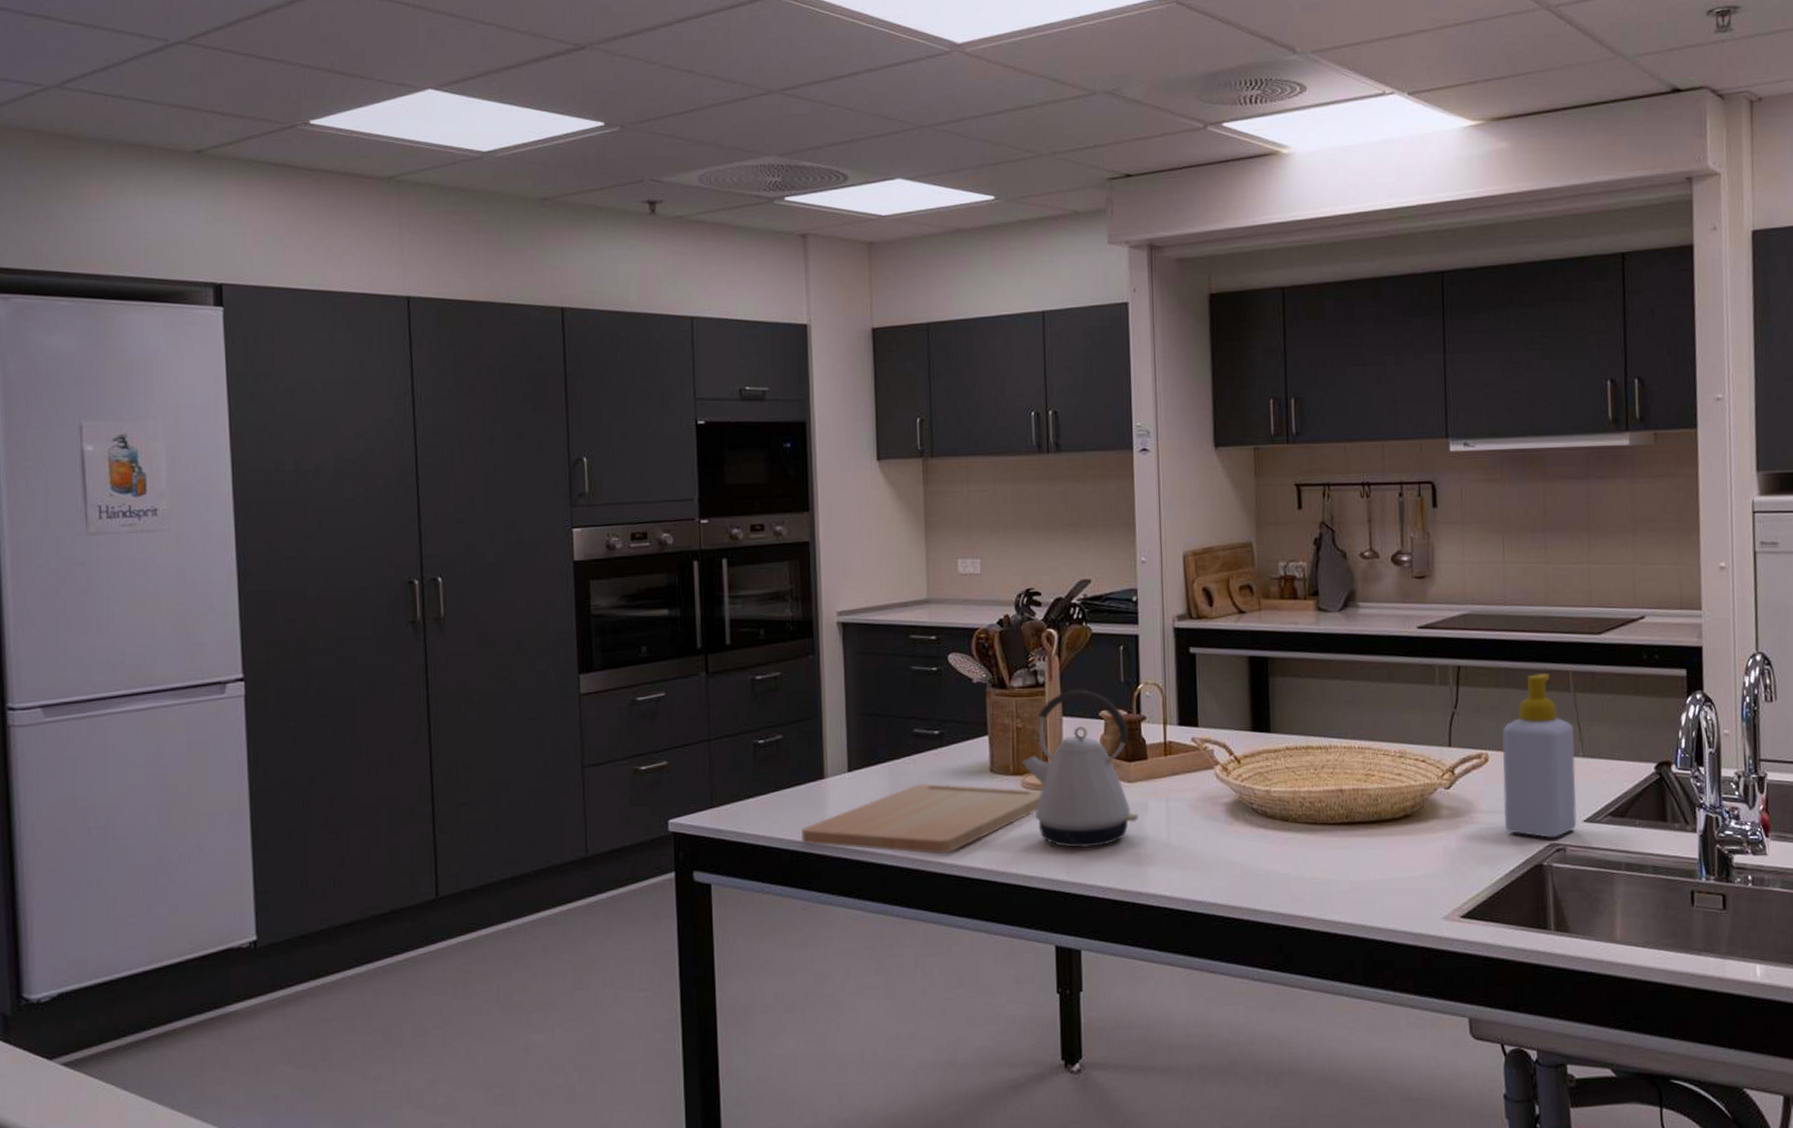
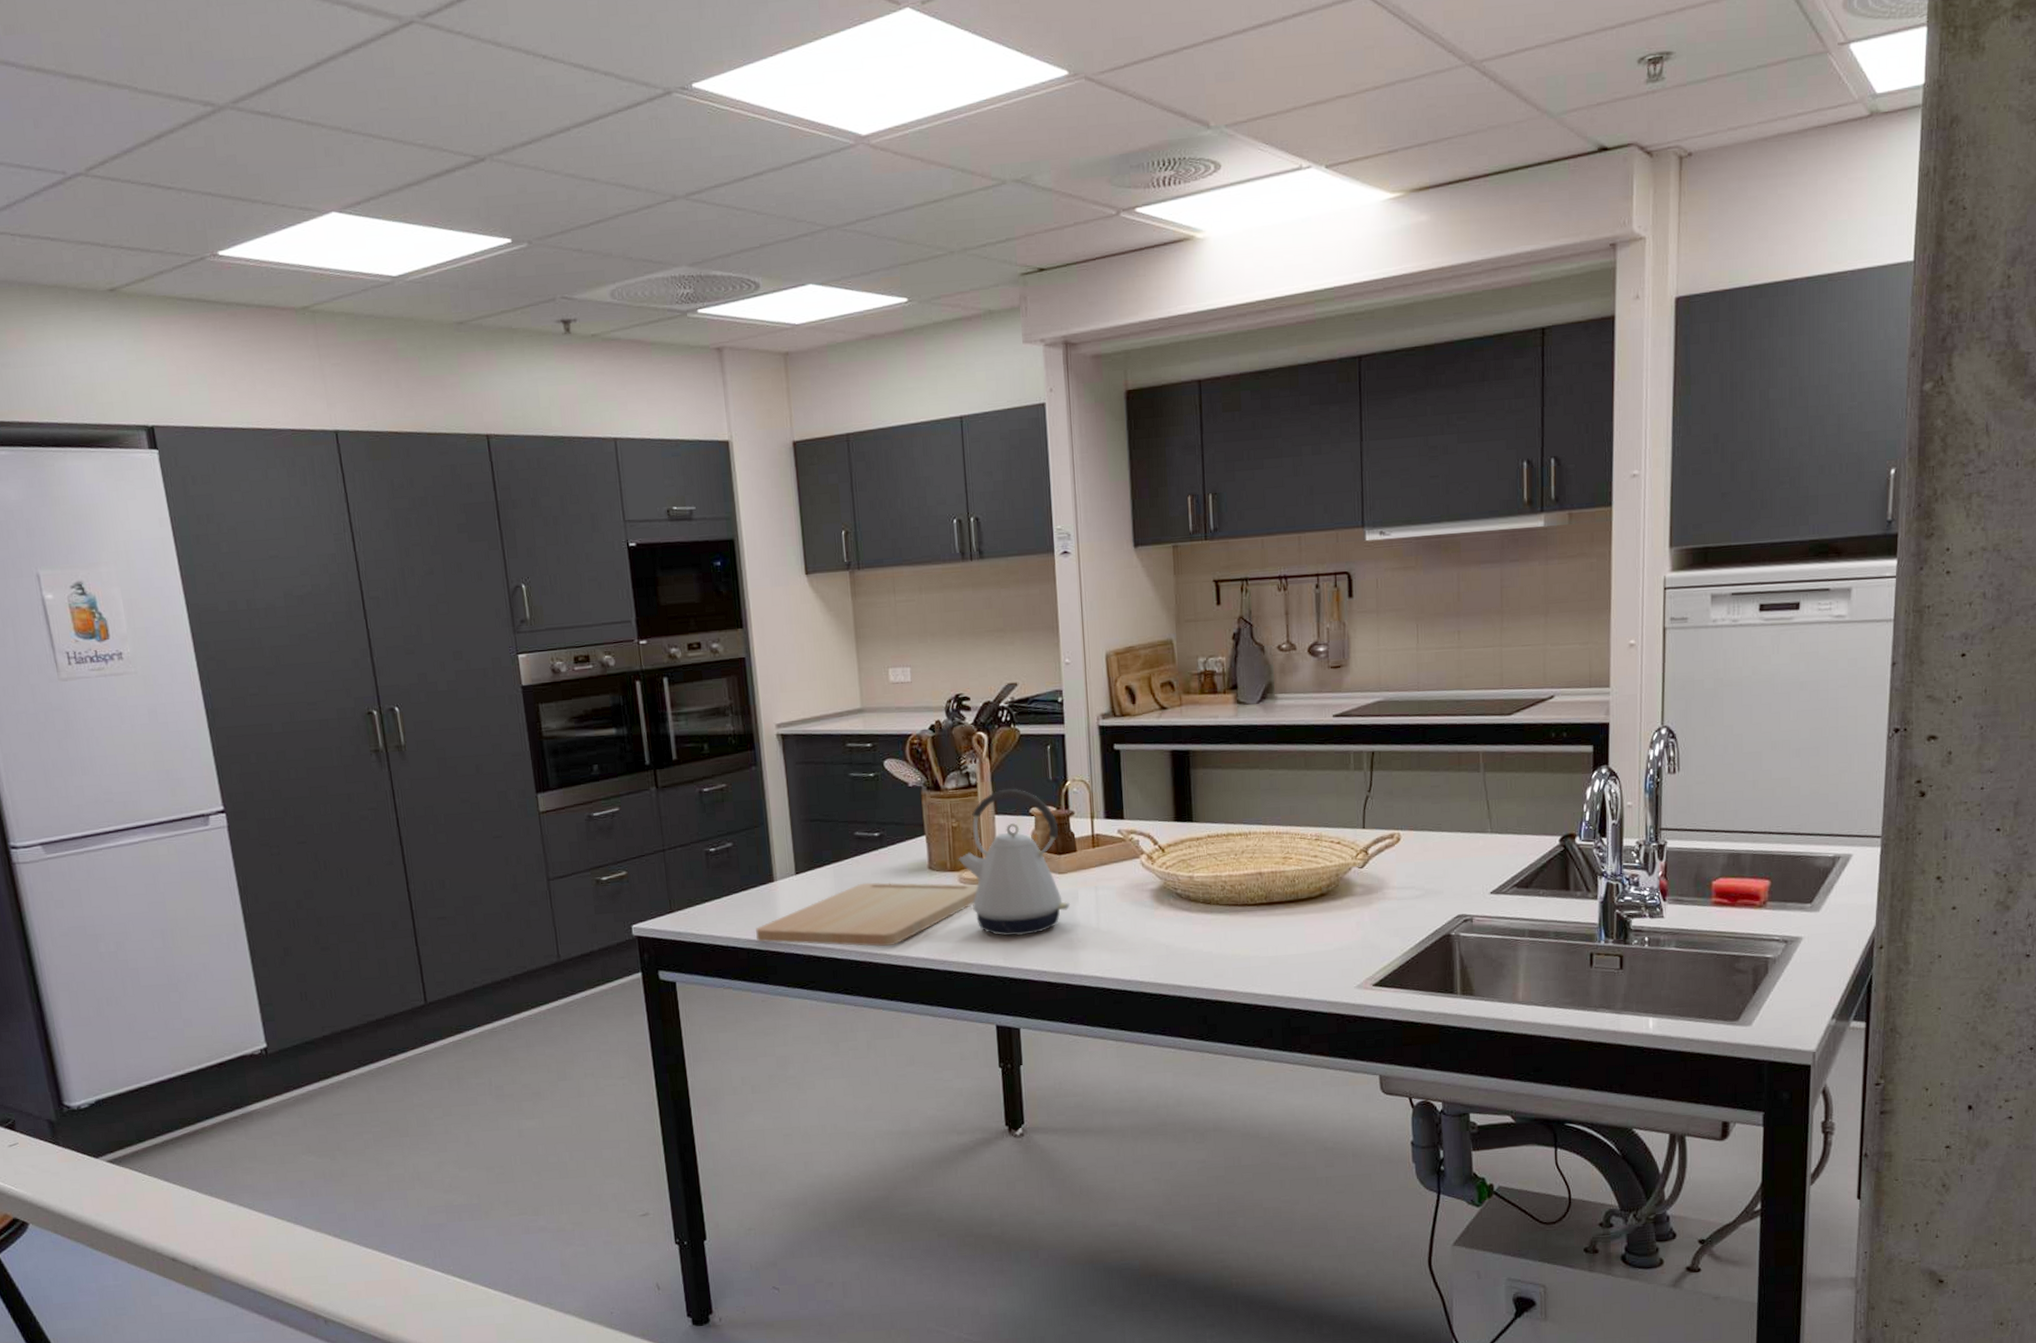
soap bottle: present [1501,673,1577,838] -> none [1413,755,1484,910]

